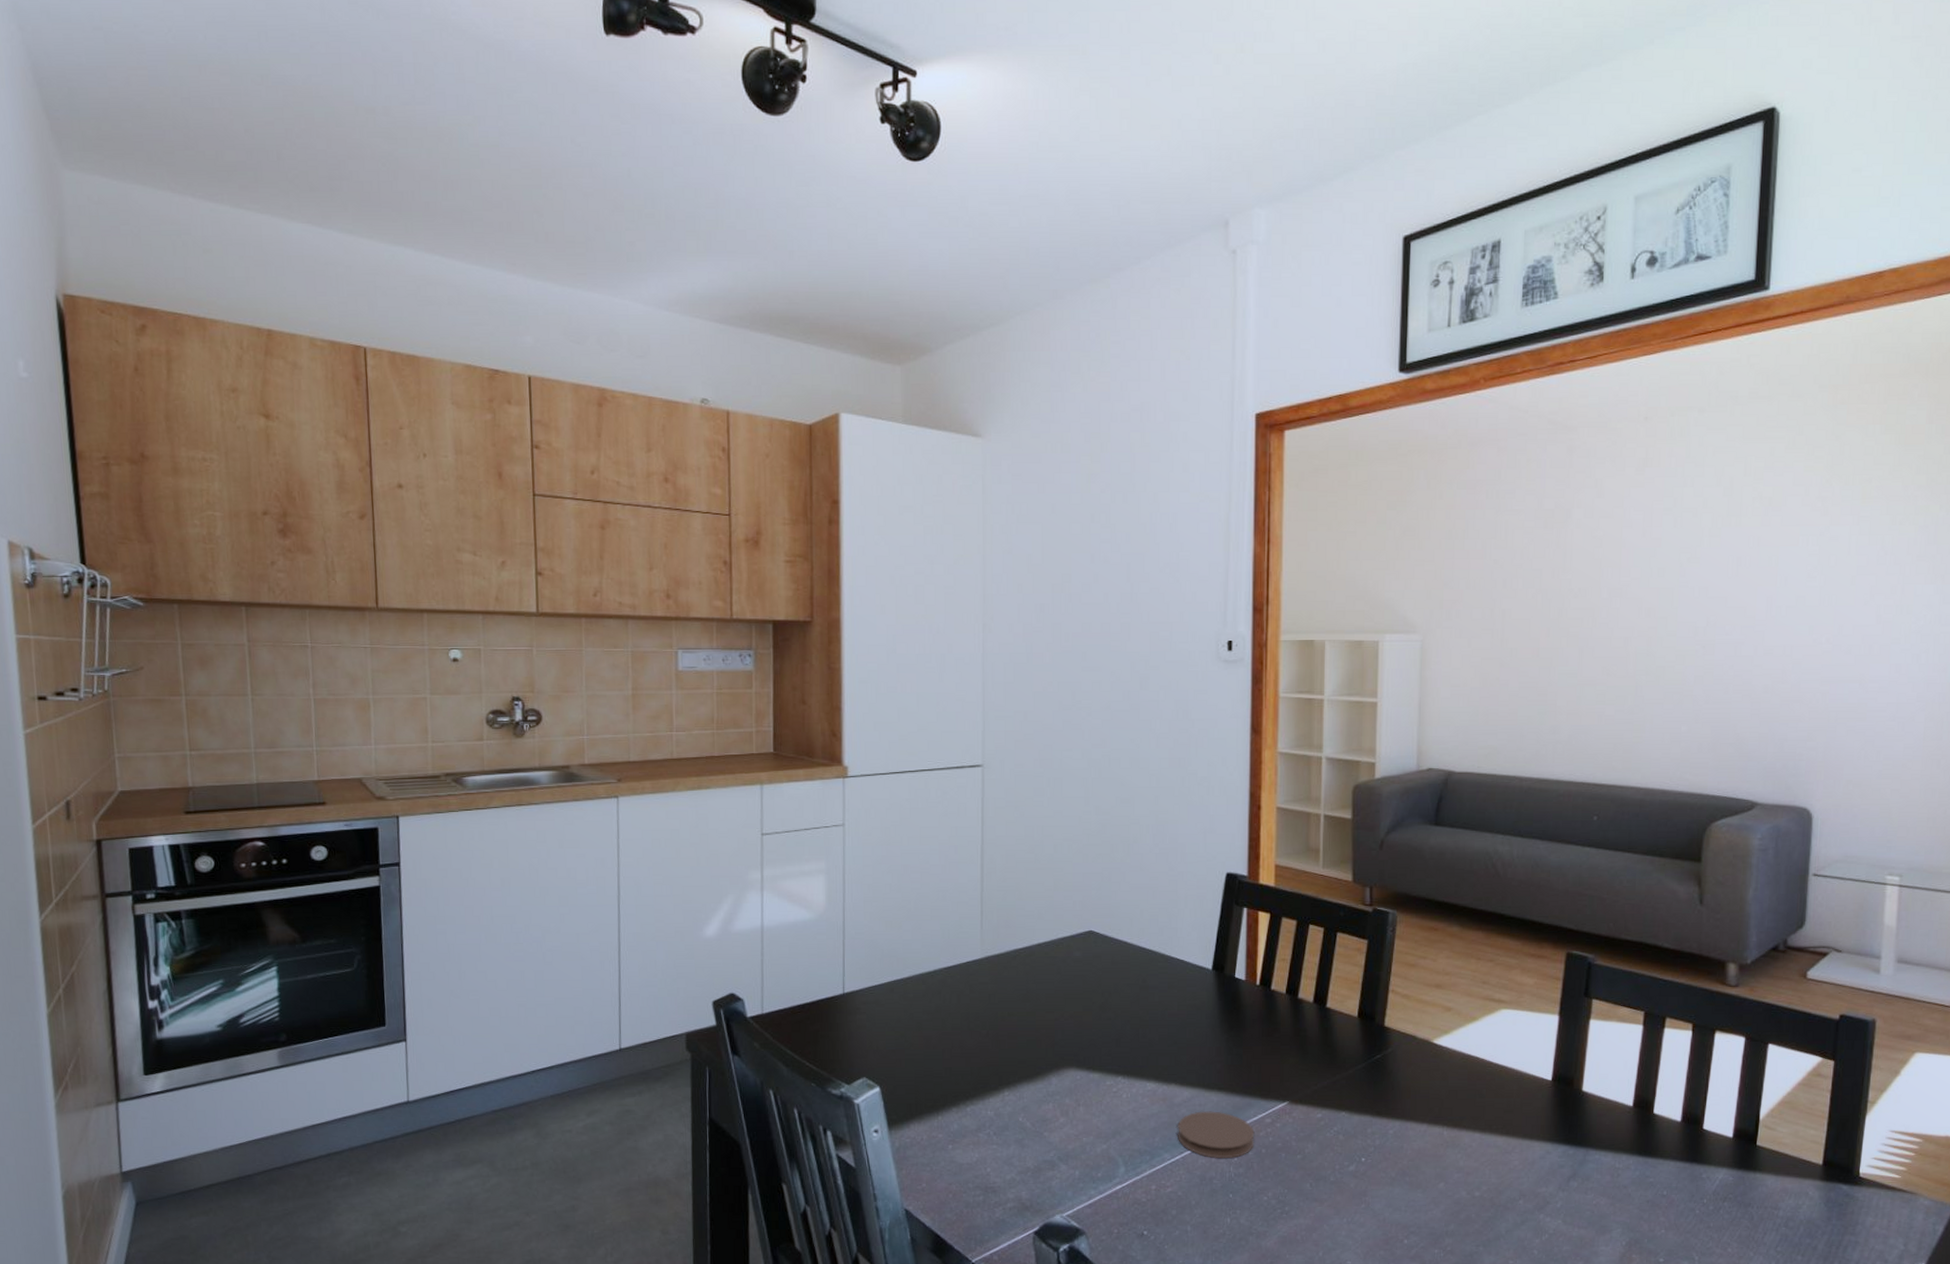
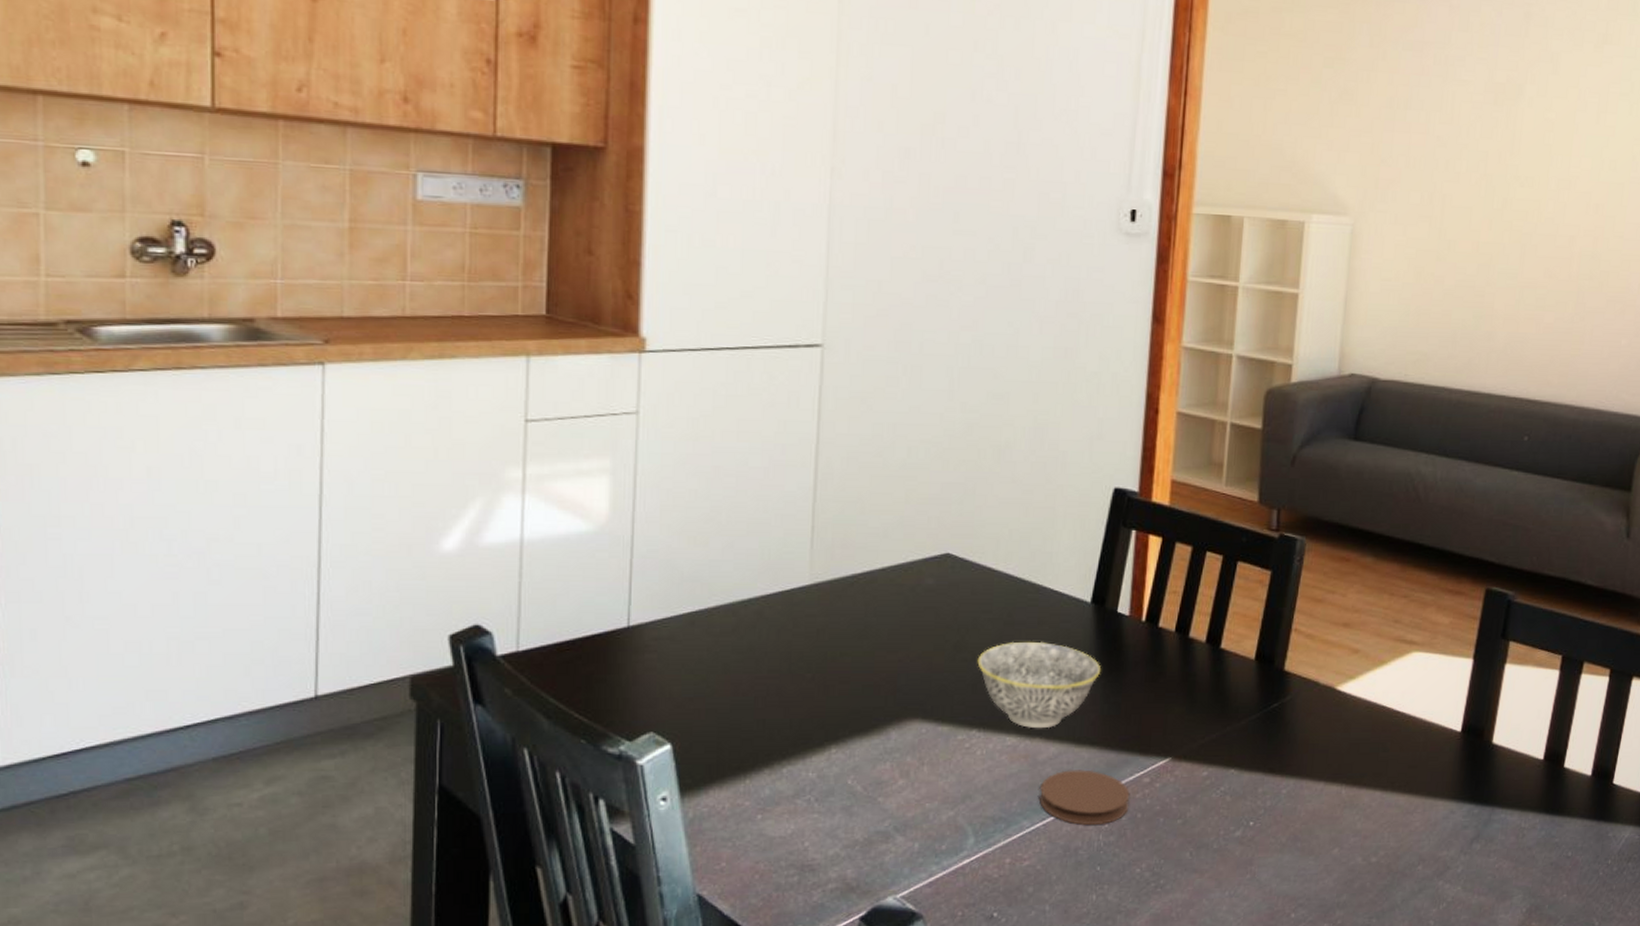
bowl: none [1119,1002,1224,1076] -> present [977,641,1102,729]

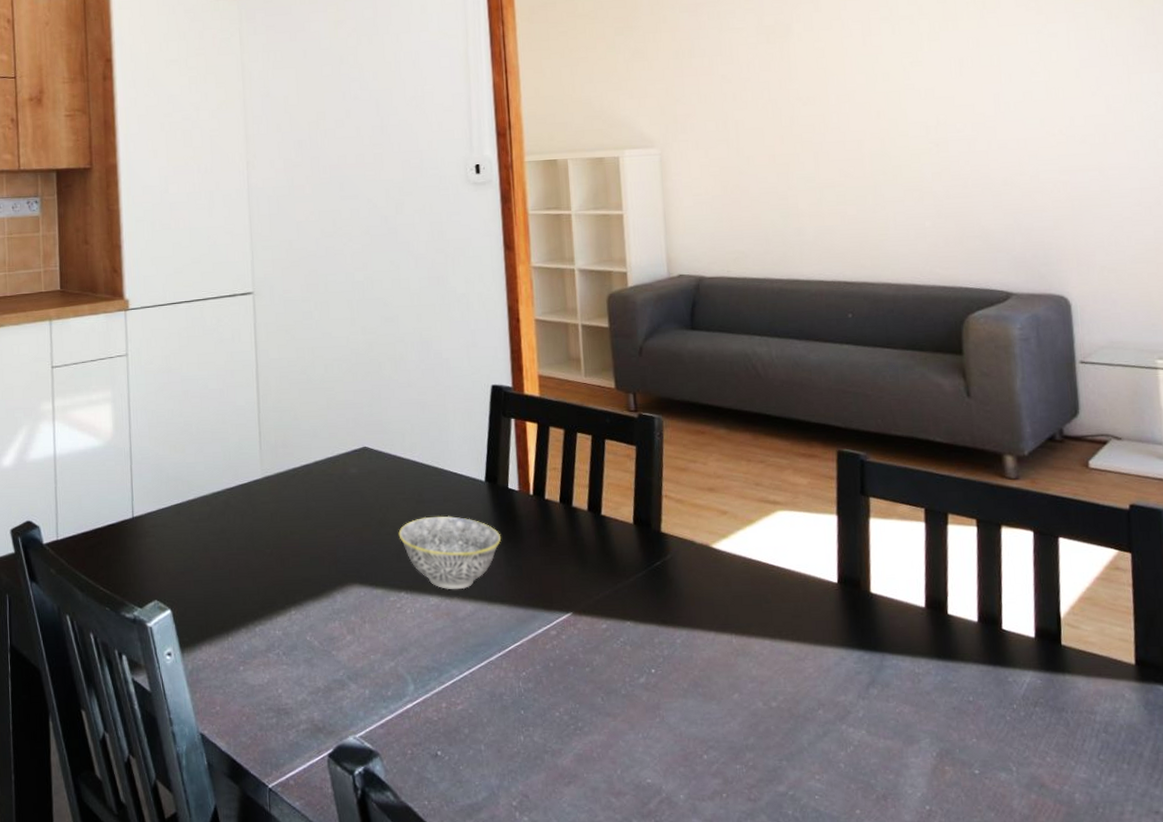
coaster: present [1038,769,1130,826] -> none [463,624,542,674]

